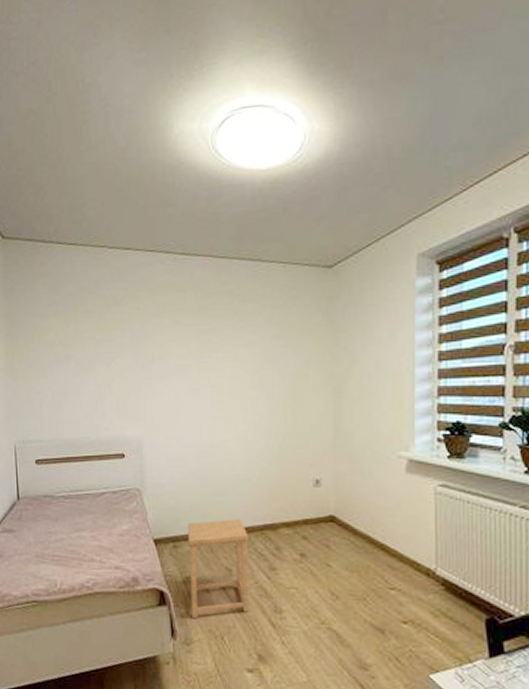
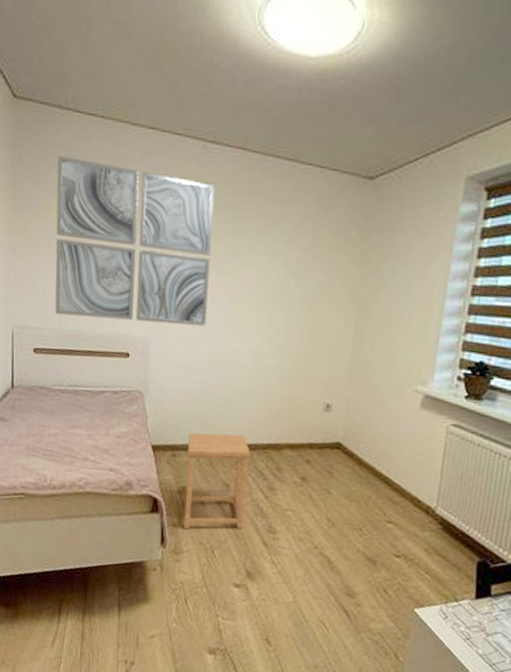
wall art: none [45,283,194,427] -> present [55,156,216,326]

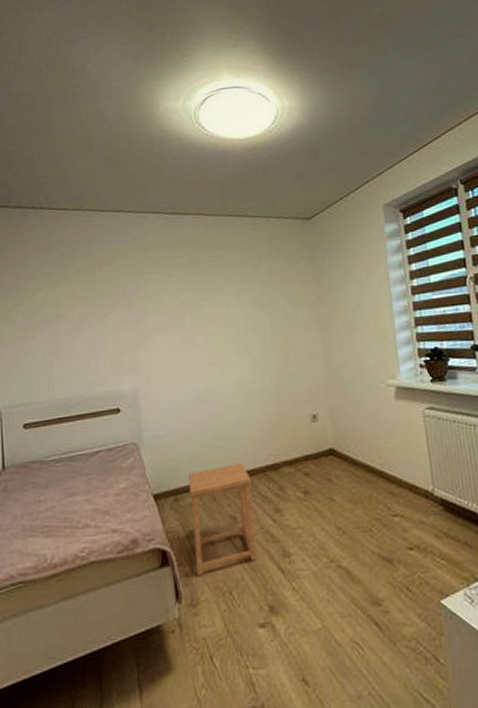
wall art: present [55,156,216,326] -> none [35,246,190,387]

